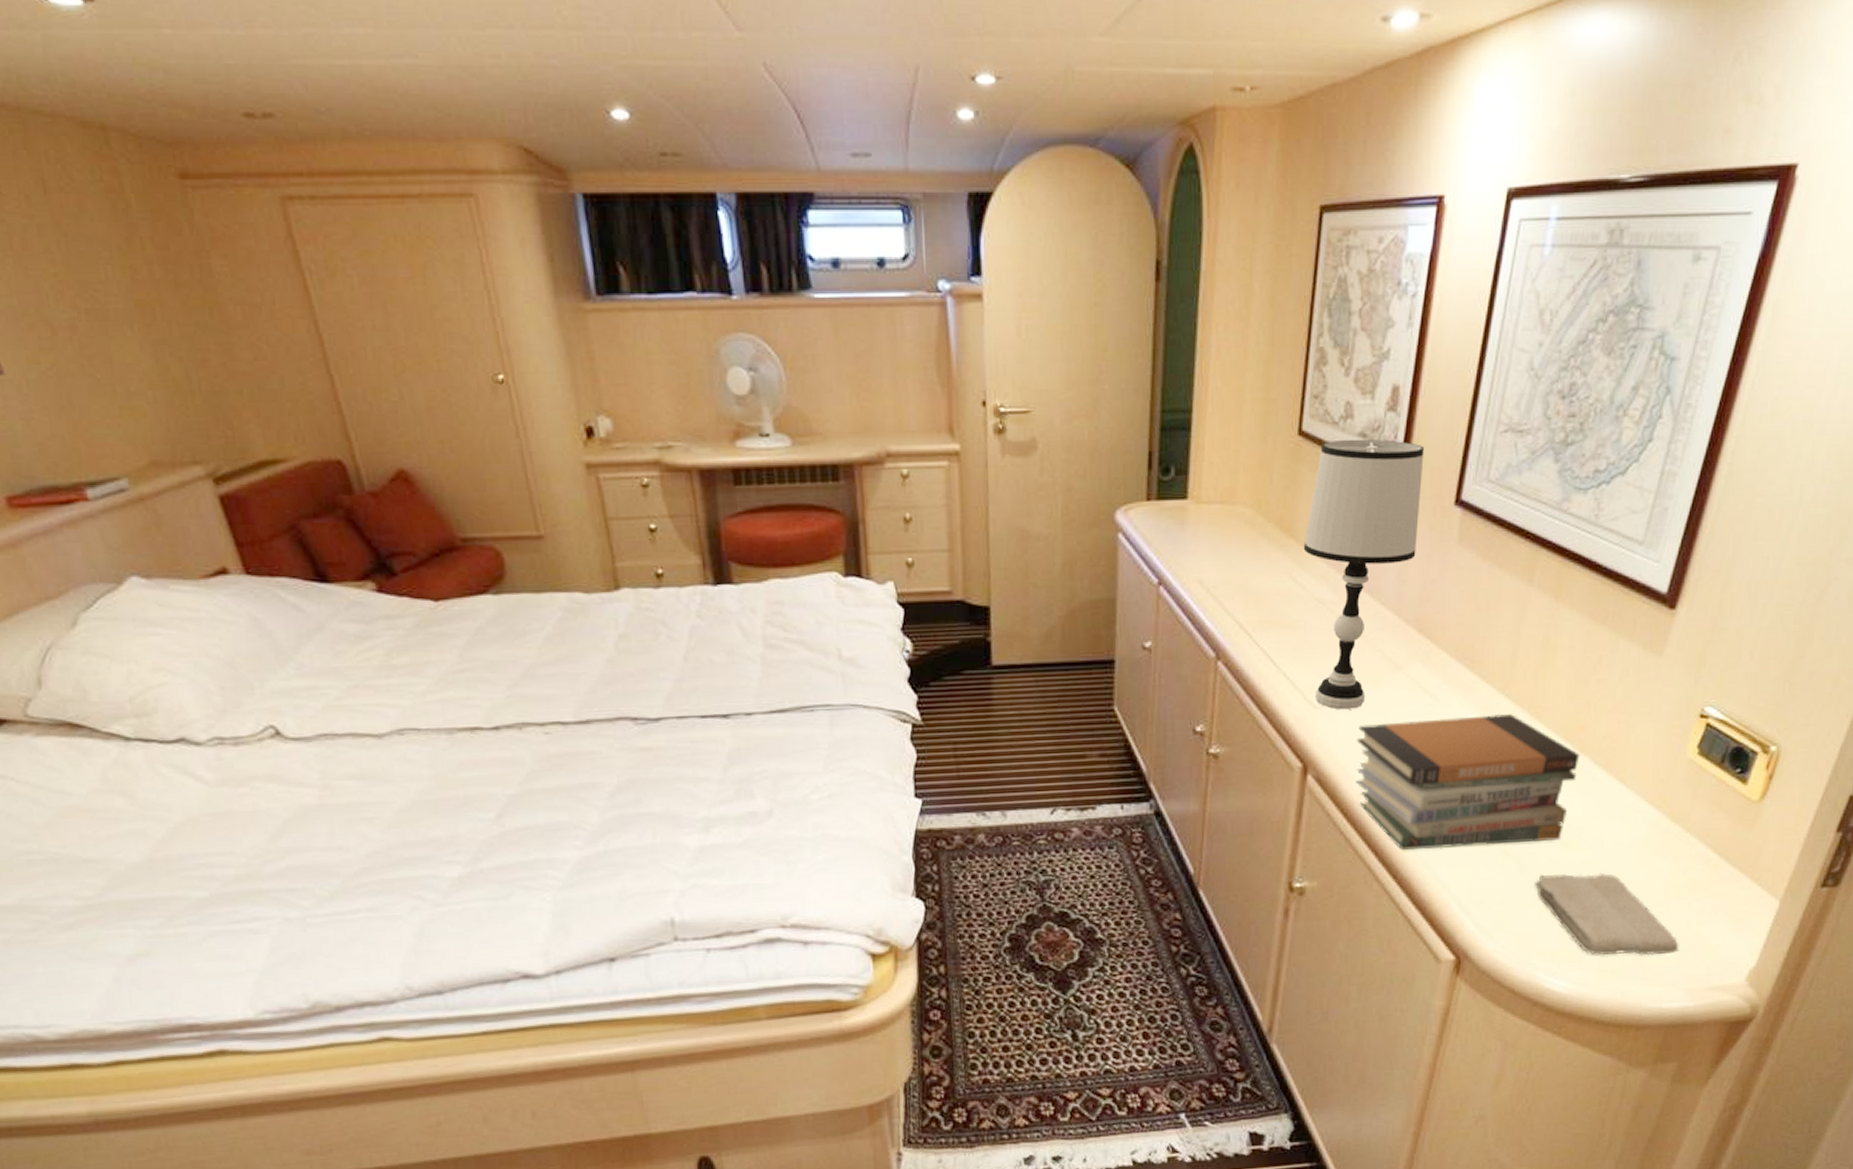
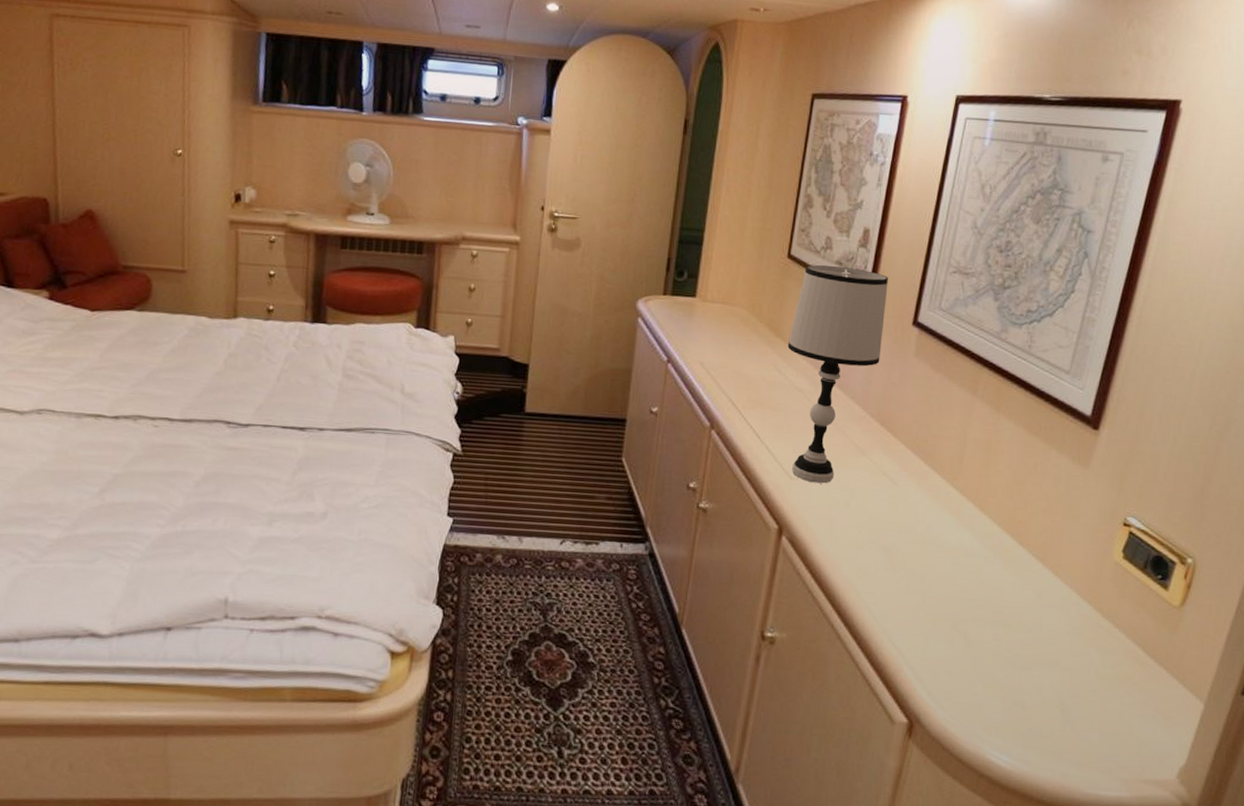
book stack: present [1356,714,1580,850] -> none [824,498,1019,621]
washcloth: present [1534,872,1679,956] -> none [979,651,1113,743]

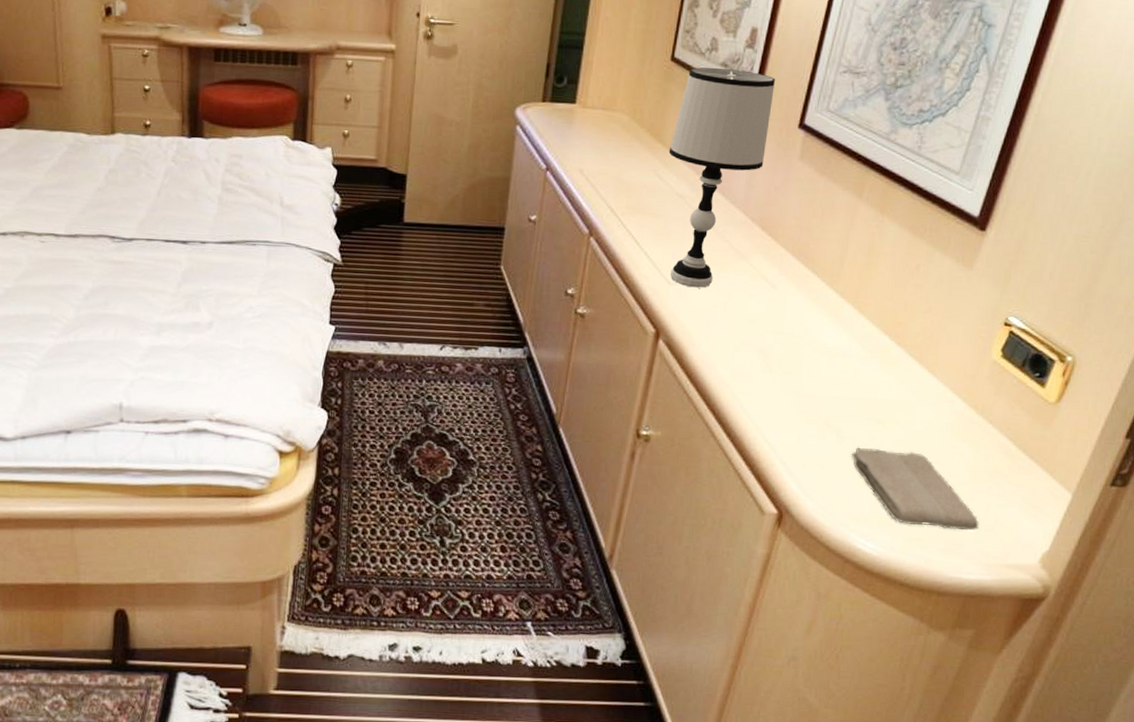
washcloth: none [979,651,1113,743] -> present [851,447,979,531]

